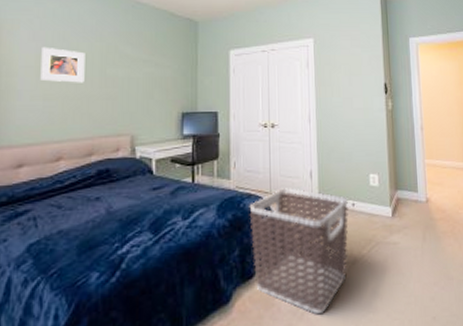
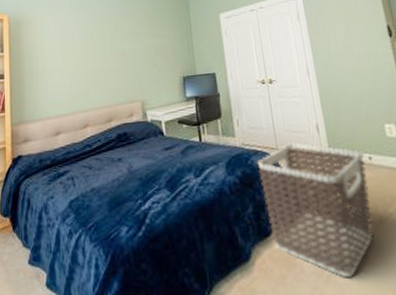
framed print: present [40,46,85,83] -> none [65,32,99,61]

